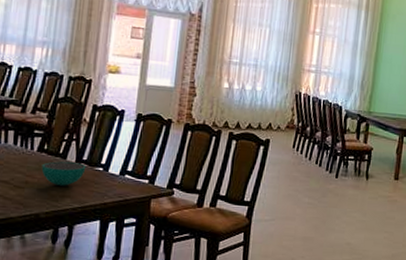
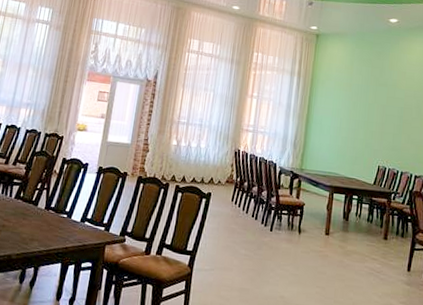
bowl: present [41,161,86,186] -> none [16,207,53,231]

